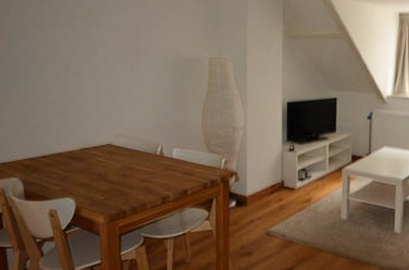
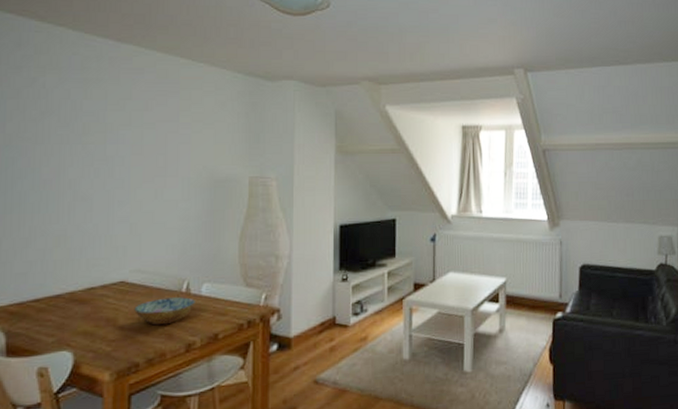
bowl: none [120,159,169,181] -> present [134,297,197,326]

